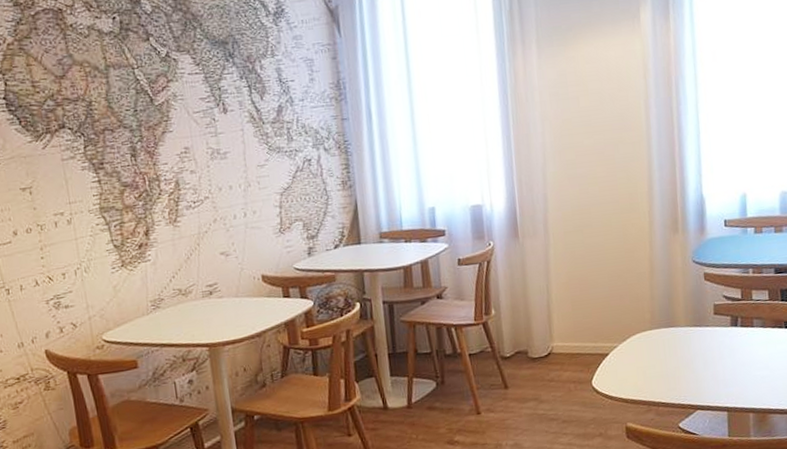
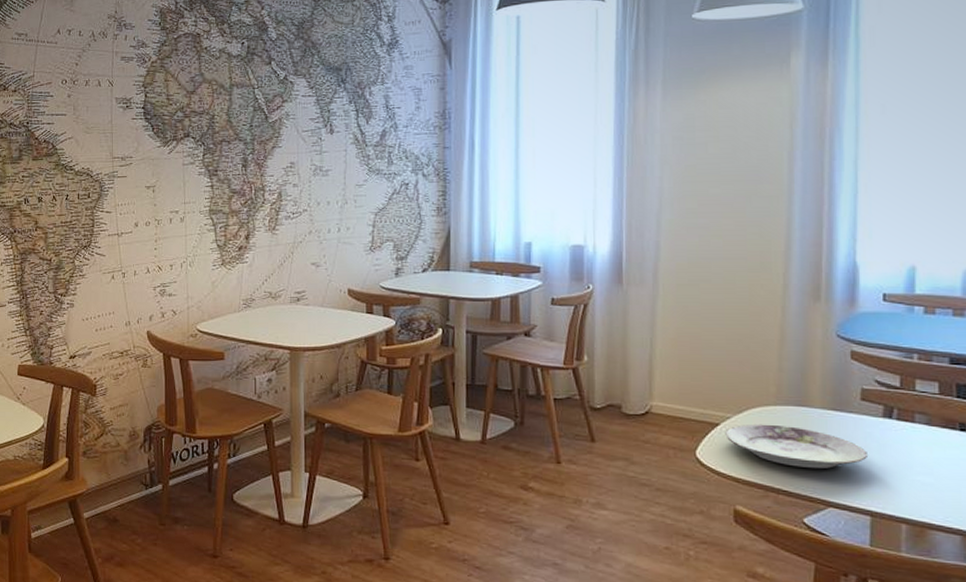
plate: none [614,346,722,381] -> present [725,424,867,469]

